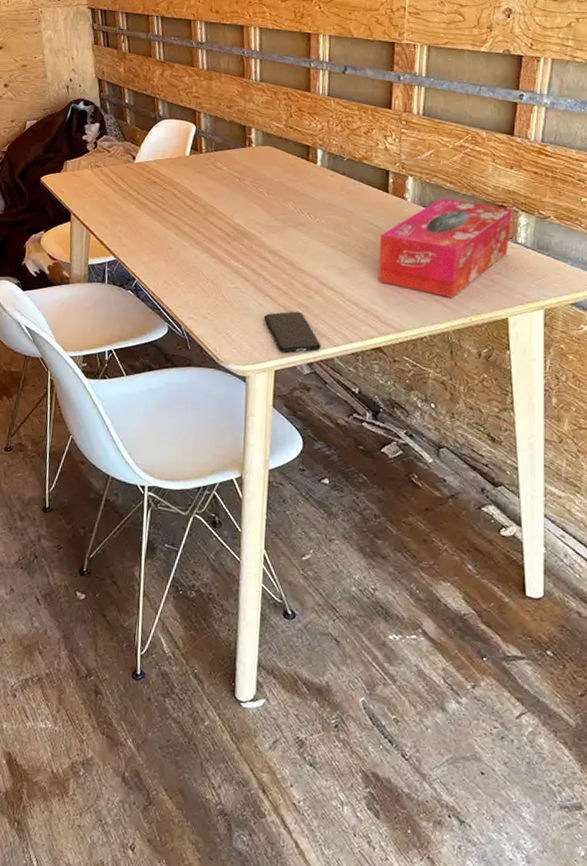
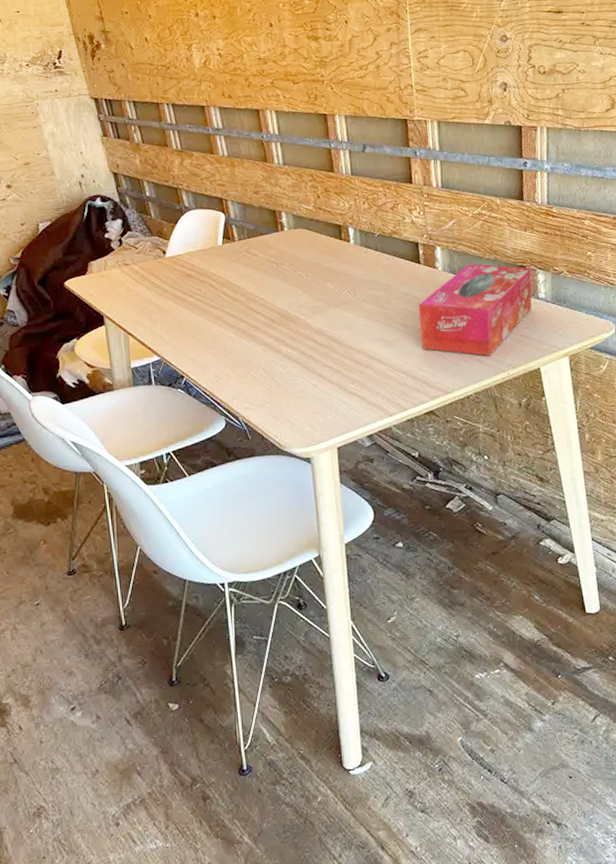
smartphone: present [263,311,321,354] -> none [319,387,378,430]

